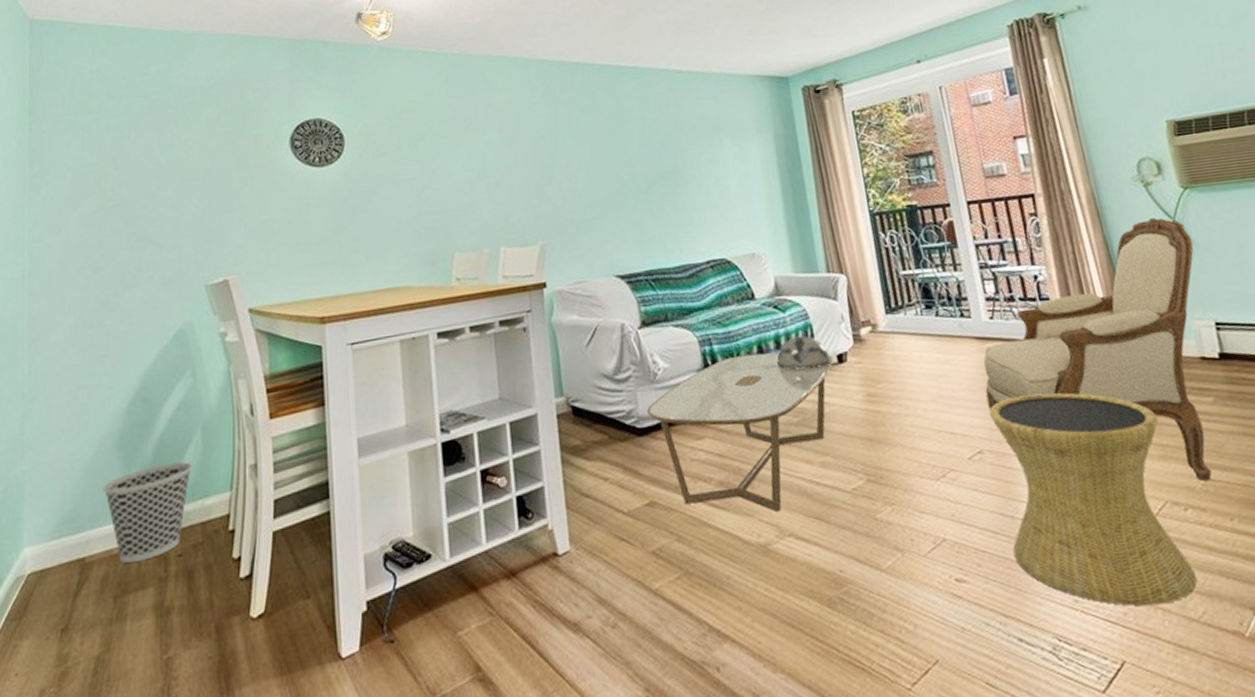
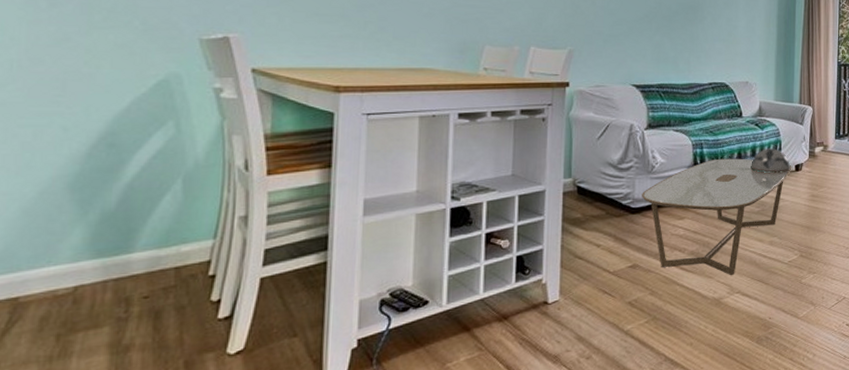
wastebasket: present [103,462,192,564] -> none [48,209,168,304]

